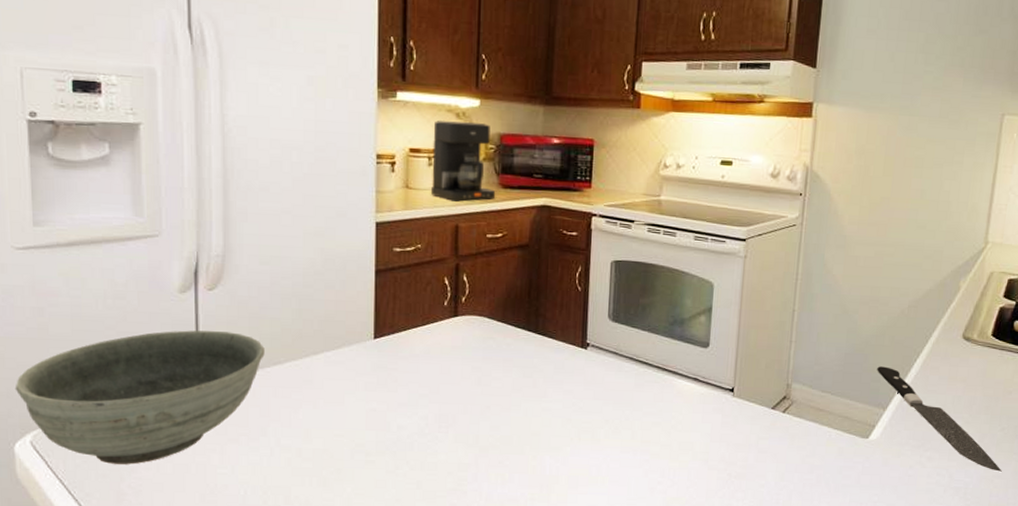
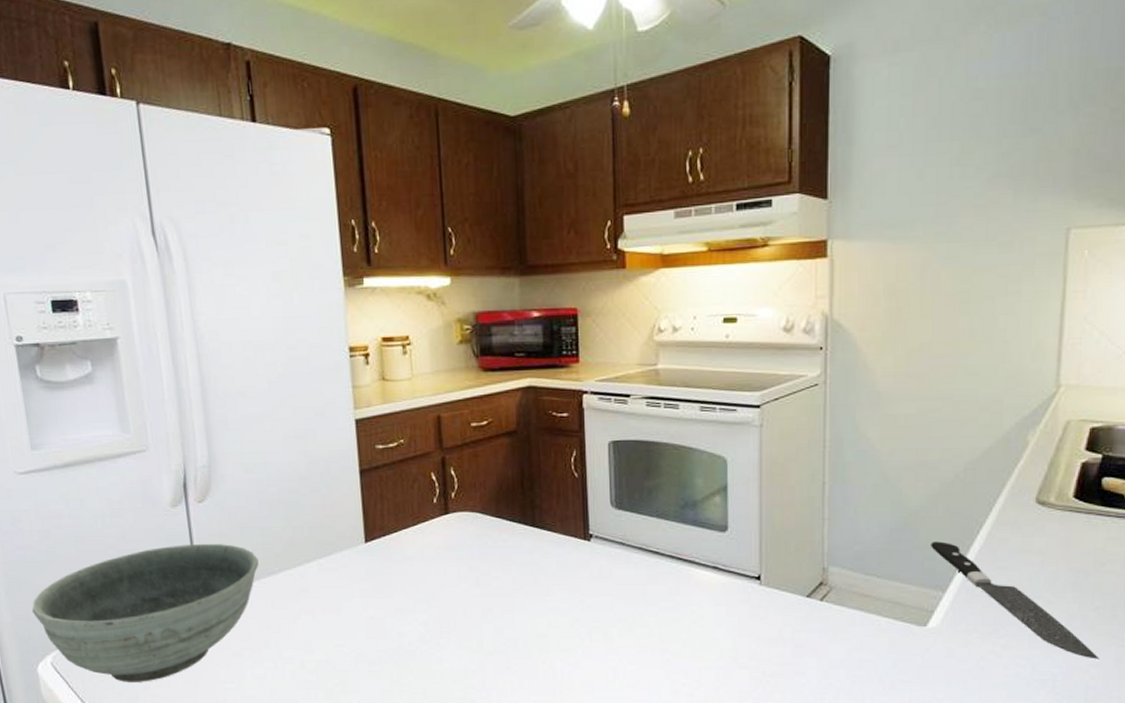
coffee maker: present [430,120,496,202] -> none [405,303,477,390]

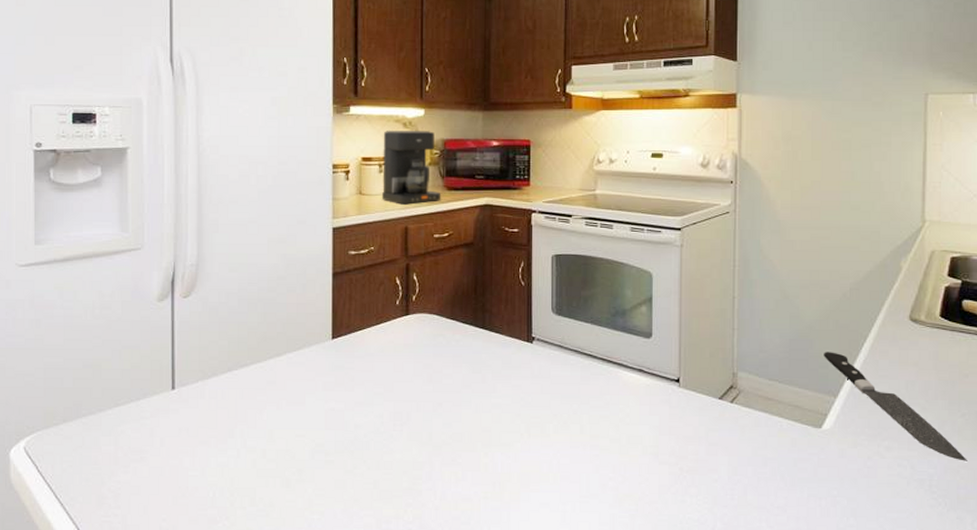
bowl: present [31,544,259,682] -> none [13,336,233,468]
coffee maker: none [405,303,477,390] -> present [381,131,441,205]

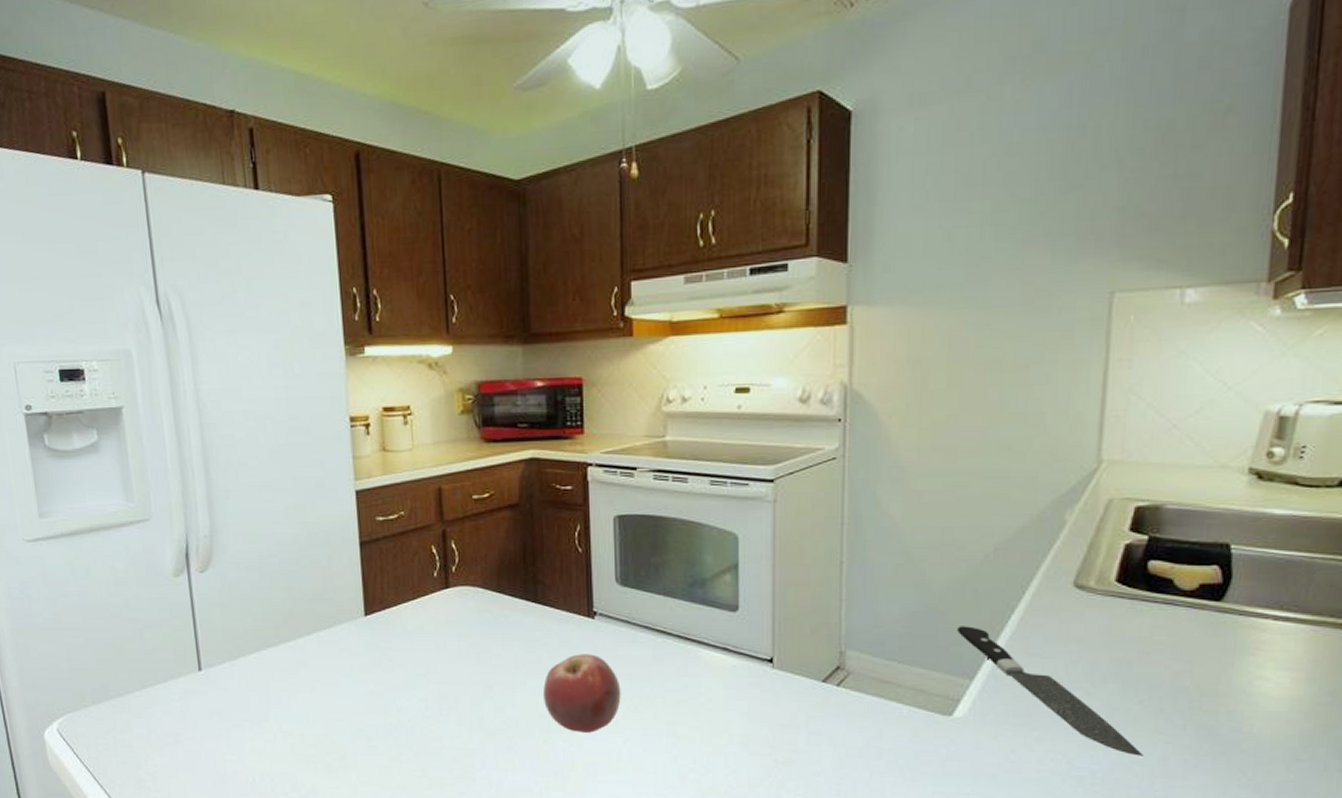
coffee maker: present [381,131,441,205] -> none [406,372,479,461]
fruit: none [486,374,553,446] -> present [543,654,621,733]

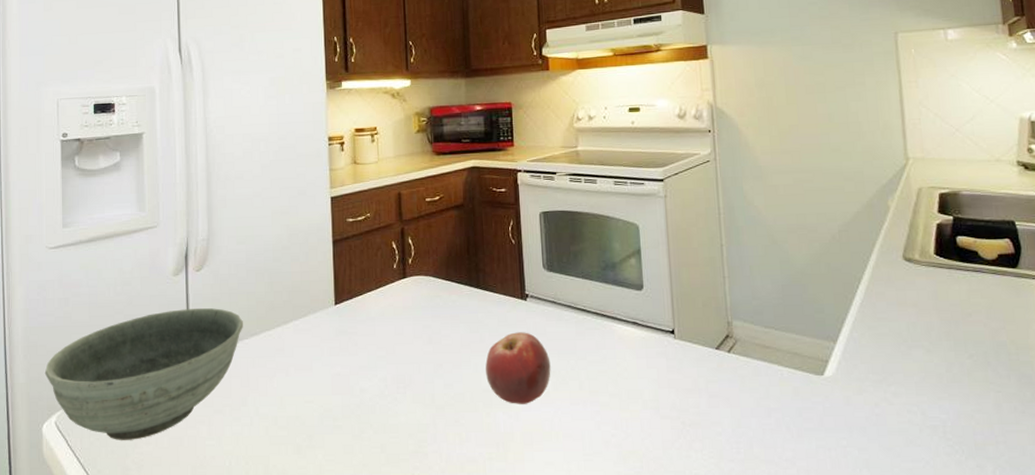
bowl: none [39,614,259,751] -> present [44,308,243,440]
kitchen knife: present [957,626,1144,757] -> none [818,296,981,405]

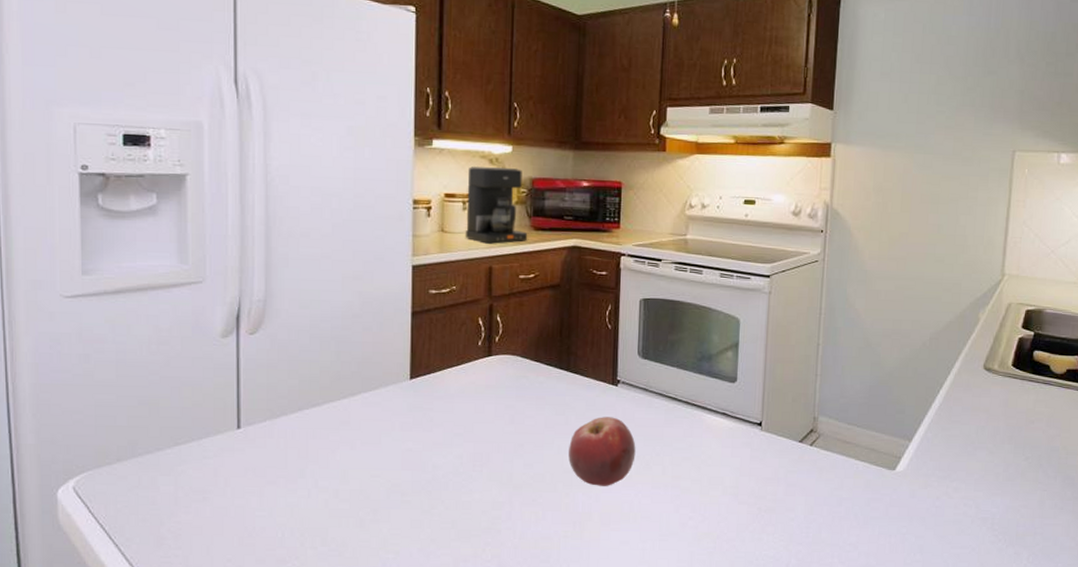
bowl: present [44,308,243,440] -> none [59,374,304,508]
coffee maker: none [374,100,431,171] -> present [465,166,528,244]

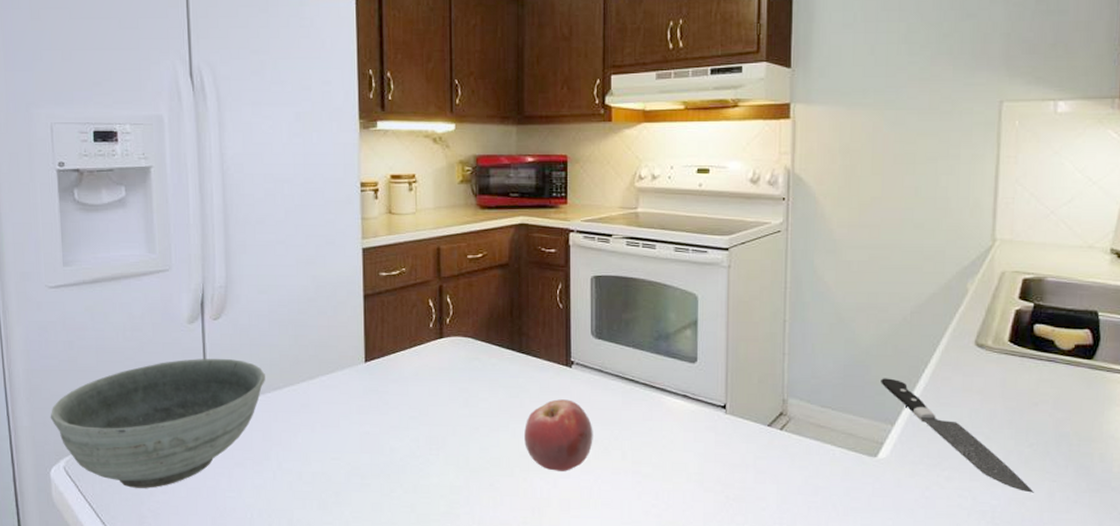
bowl: none [59,374,304,508] -> present [50,359,265,488]
coffee maker: present [465,166,528,244] -> none [412,147,474,224]
kitchen knife: none [901,398,1028,501] -> present [881,378,1034,493]

